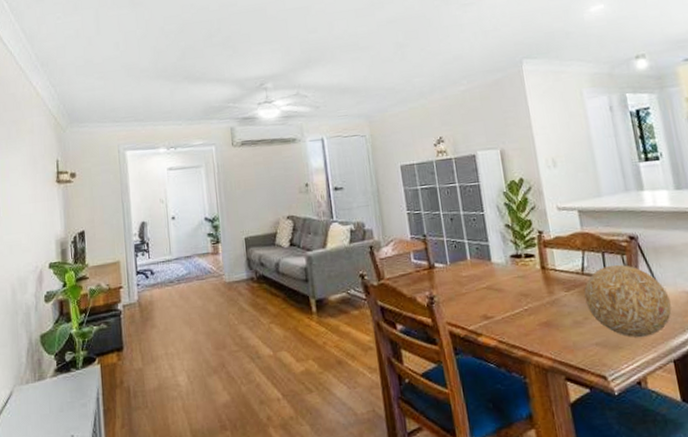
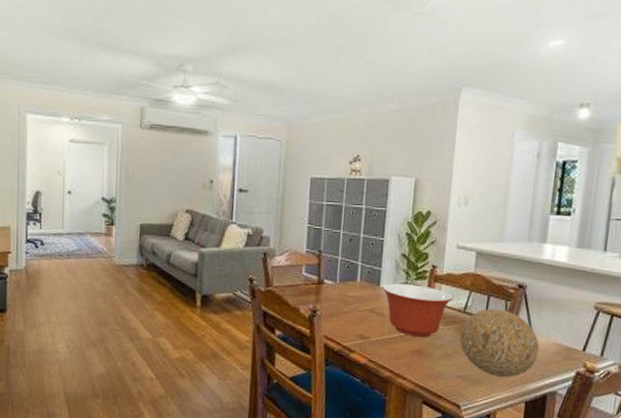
mixing bowl: none [493,253,568,309] -> present [382,283,453,338]

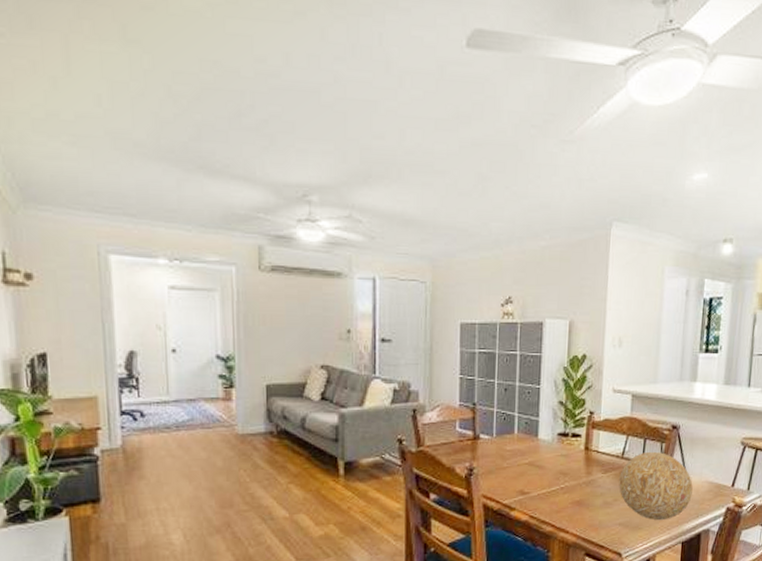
mixing bowl: present [382,283,453,338] -> none [540,433,611,488]

